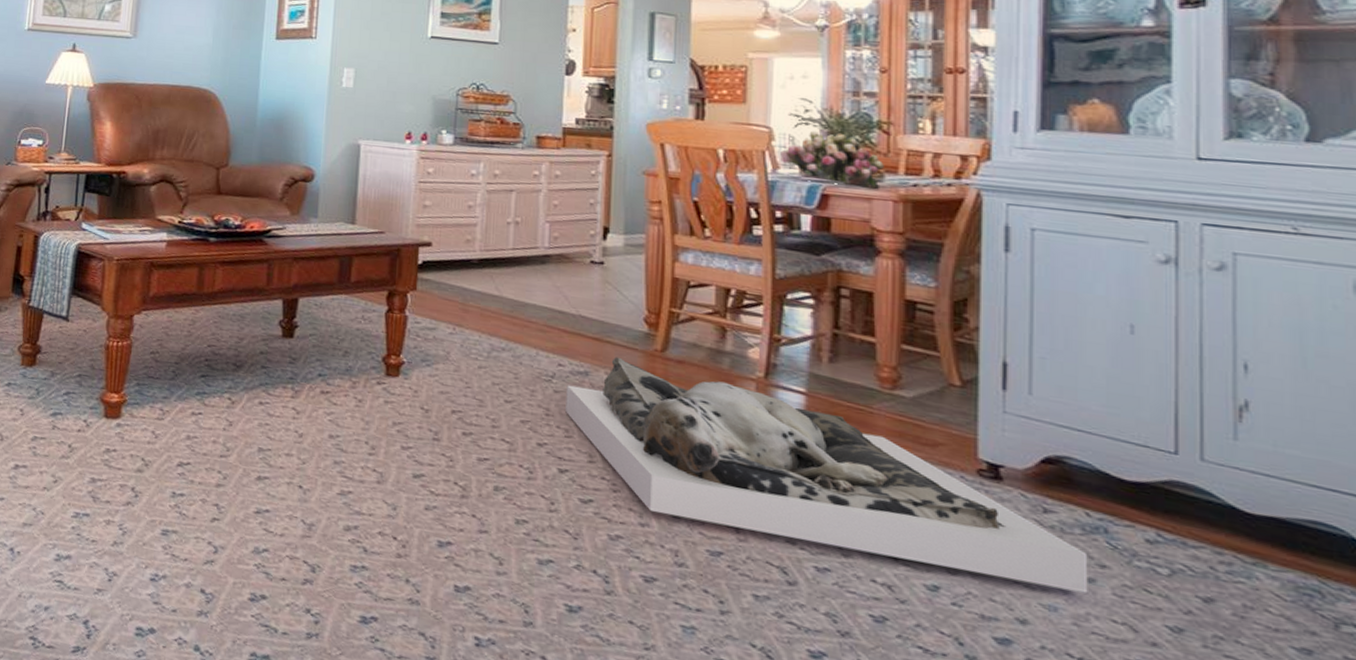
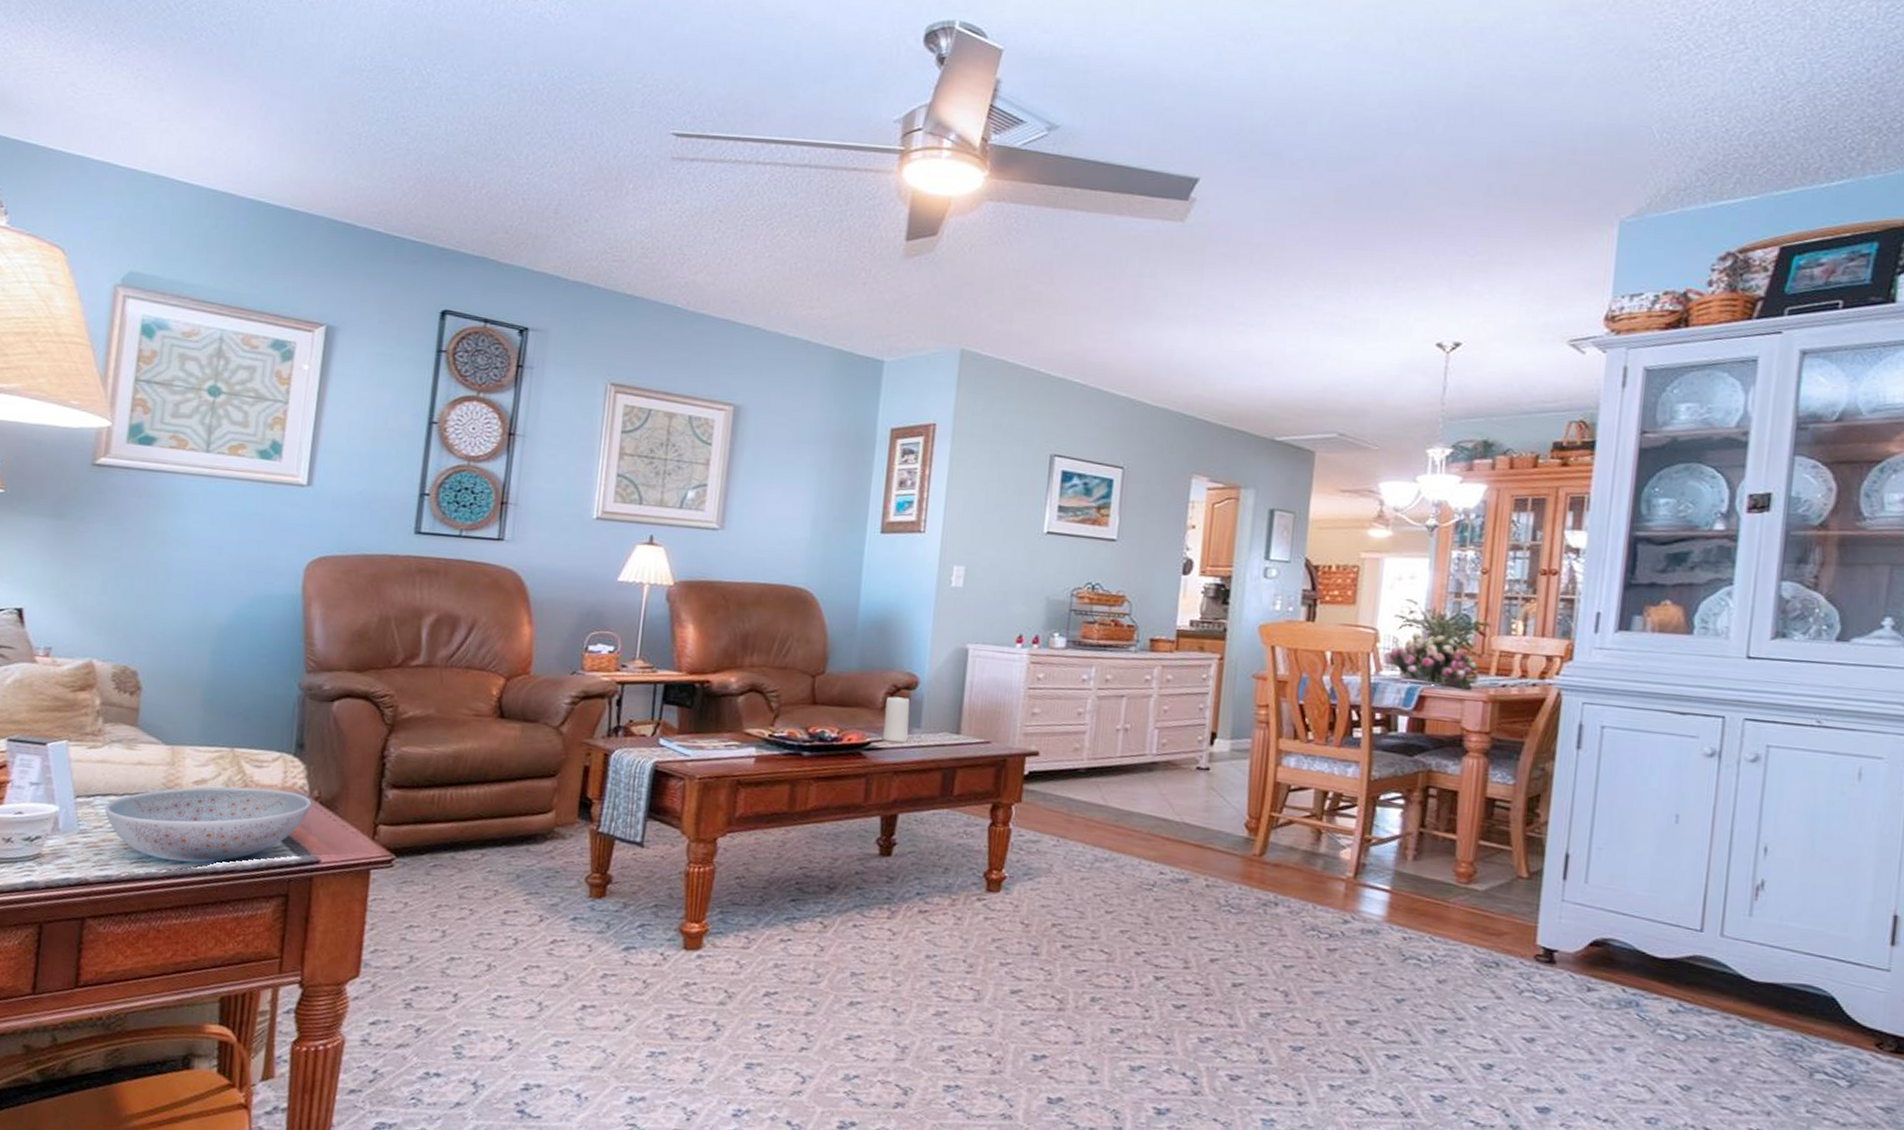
candle: none [282,188,307,233] -> present [883,696,910,744]
dog bed: present [565,356,1088,594] -> none [1164,863,1621,1062]

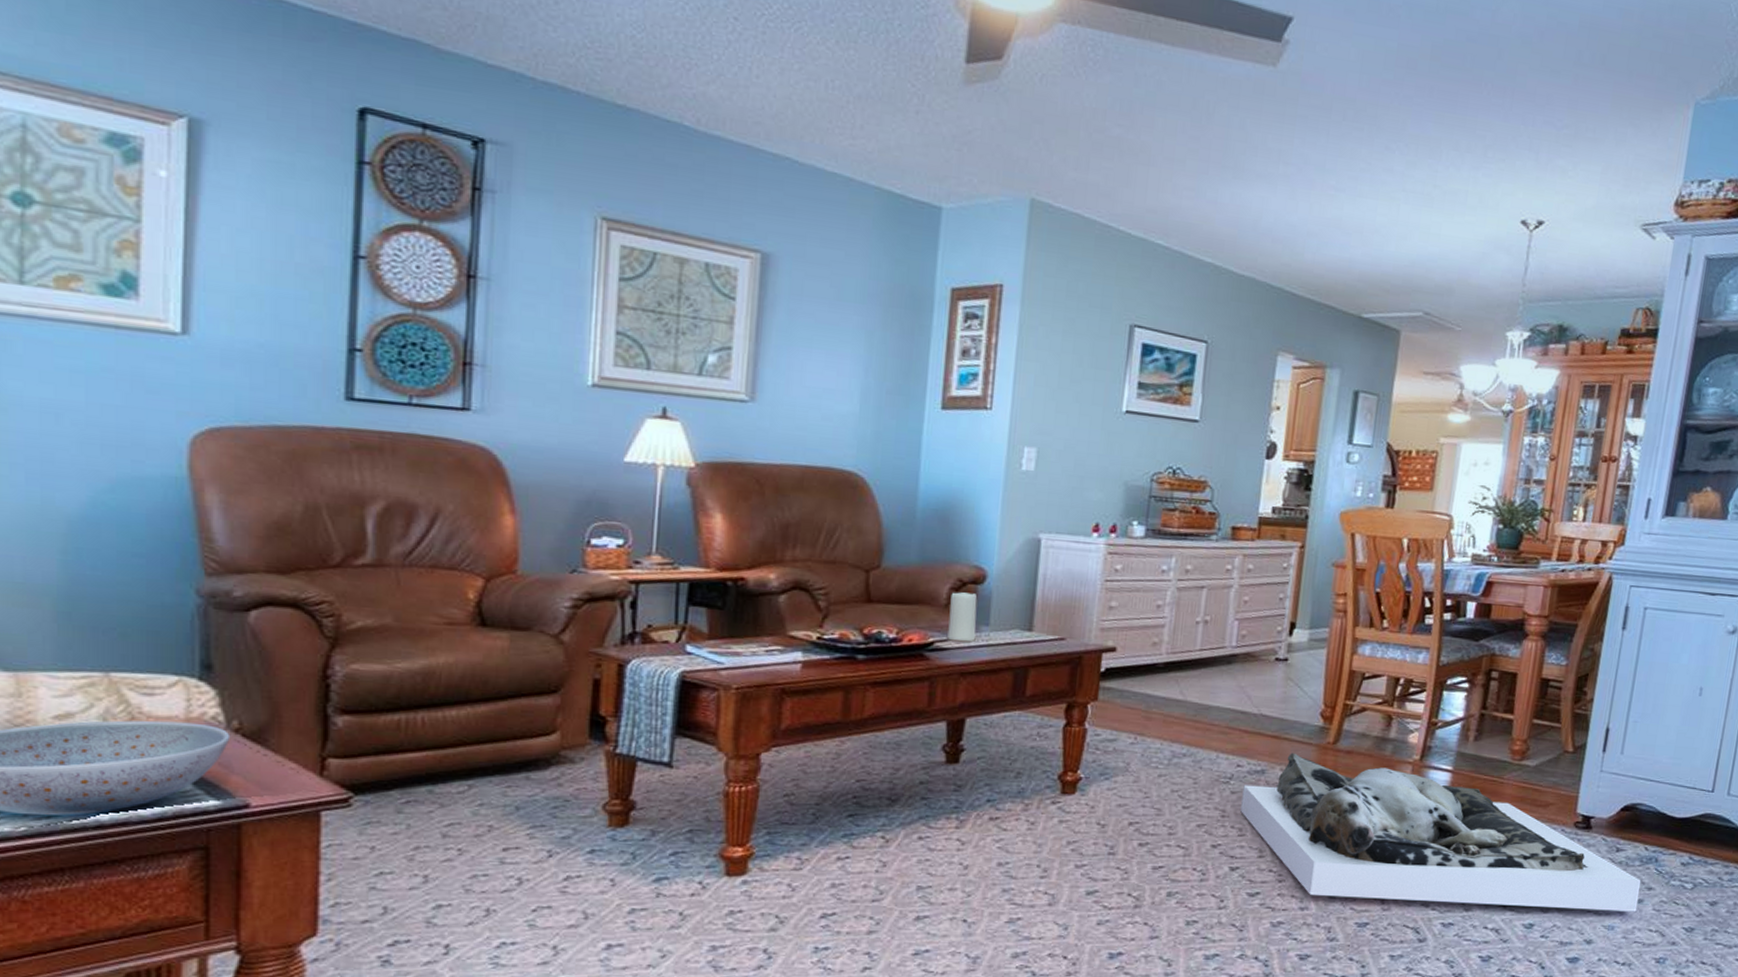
dog bed: none [1164,863,1621,1062] -> present [1240,752,1642,912]
flower arrangement: present [1383,632,1478,691] -> none [1456,518,1541,576]

